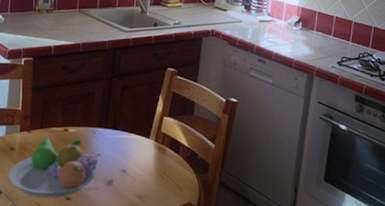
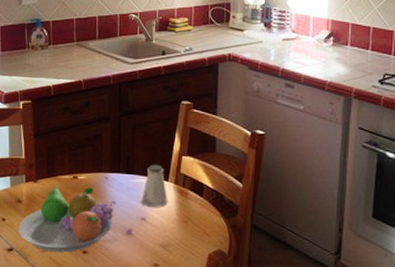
saltshaker: none [123,122,148,162] -> present [141,164,168,208]

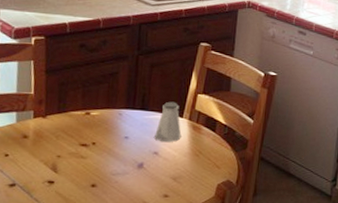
fruit bowl: present [18,186,113,253] -> none [22,121,126,187]

